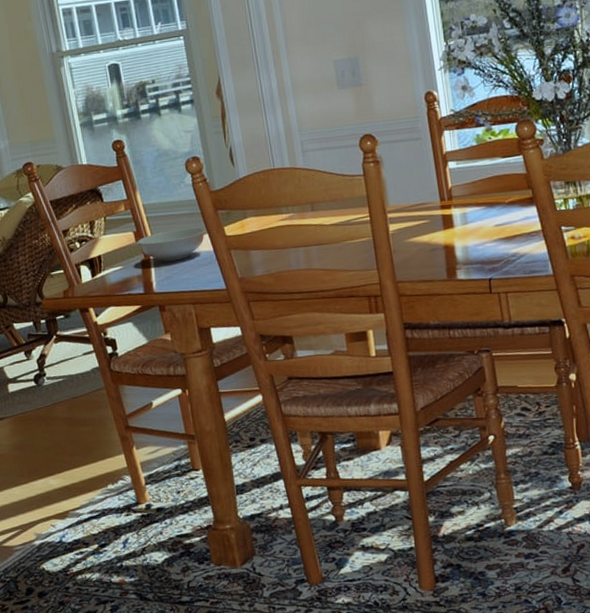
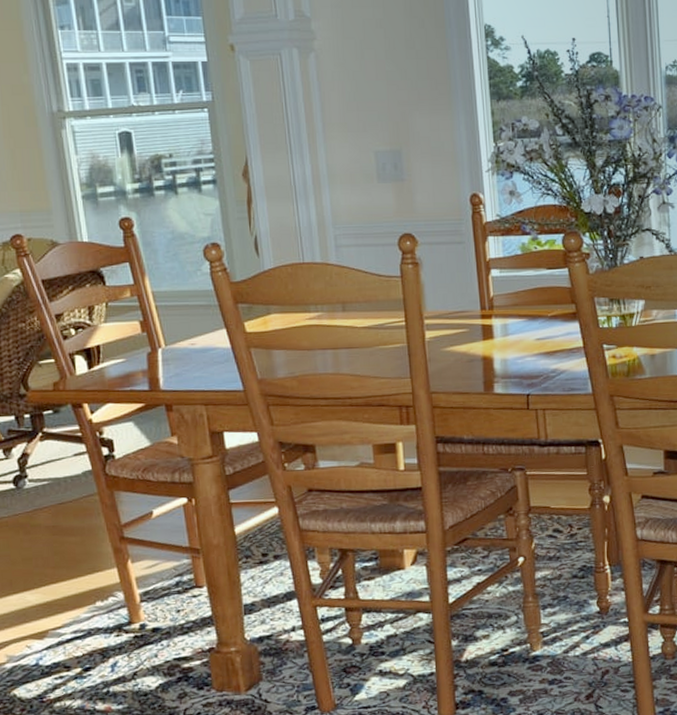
bowl: present [137,227,205,262] -> none [144,321,222,357]

